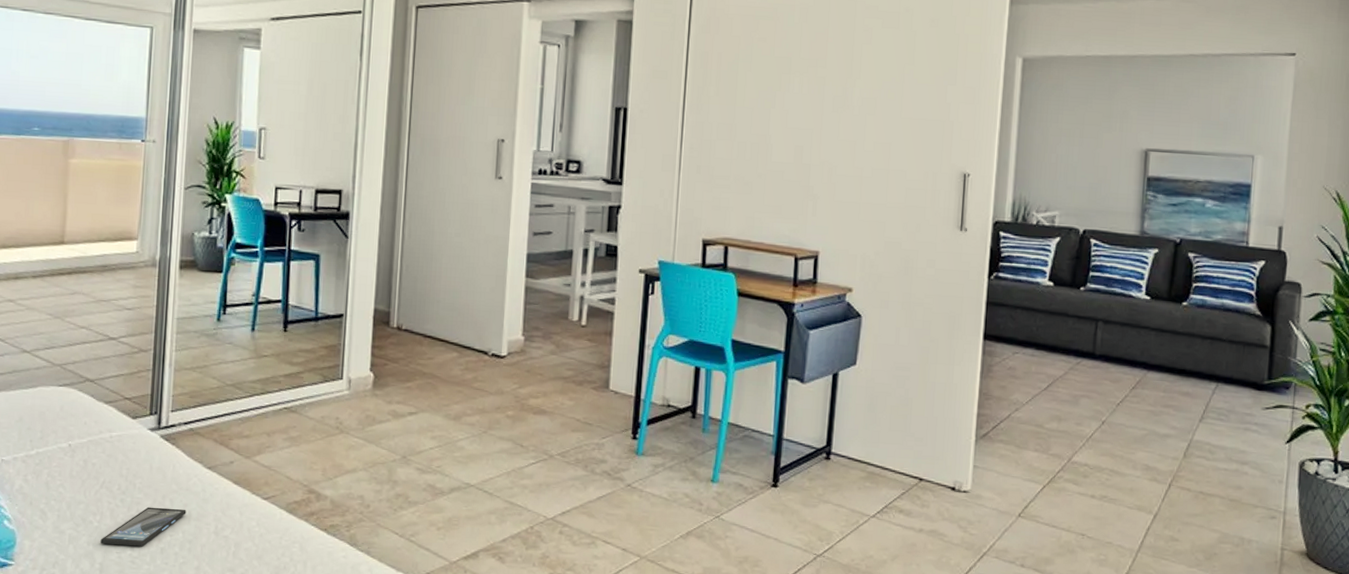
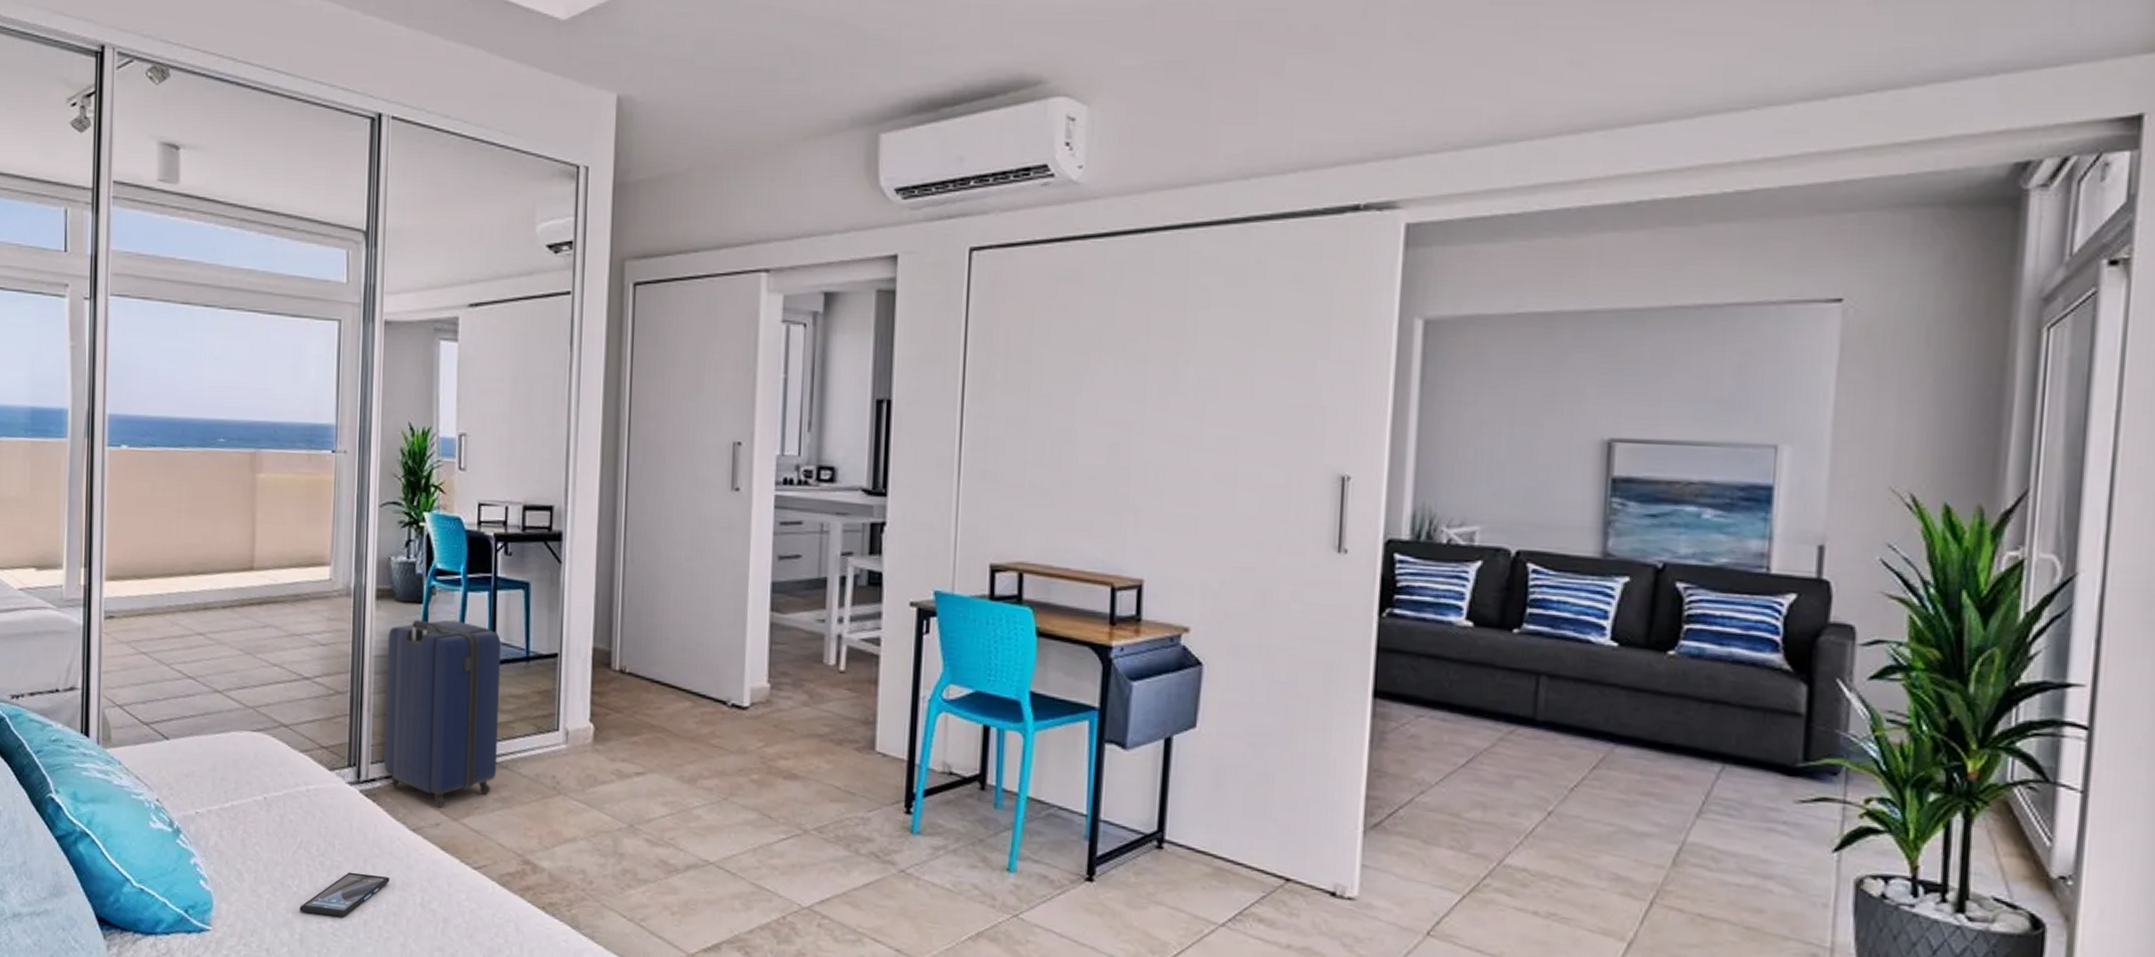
suitcase: none [183,286,293,448] -> present [383,619,501,808]

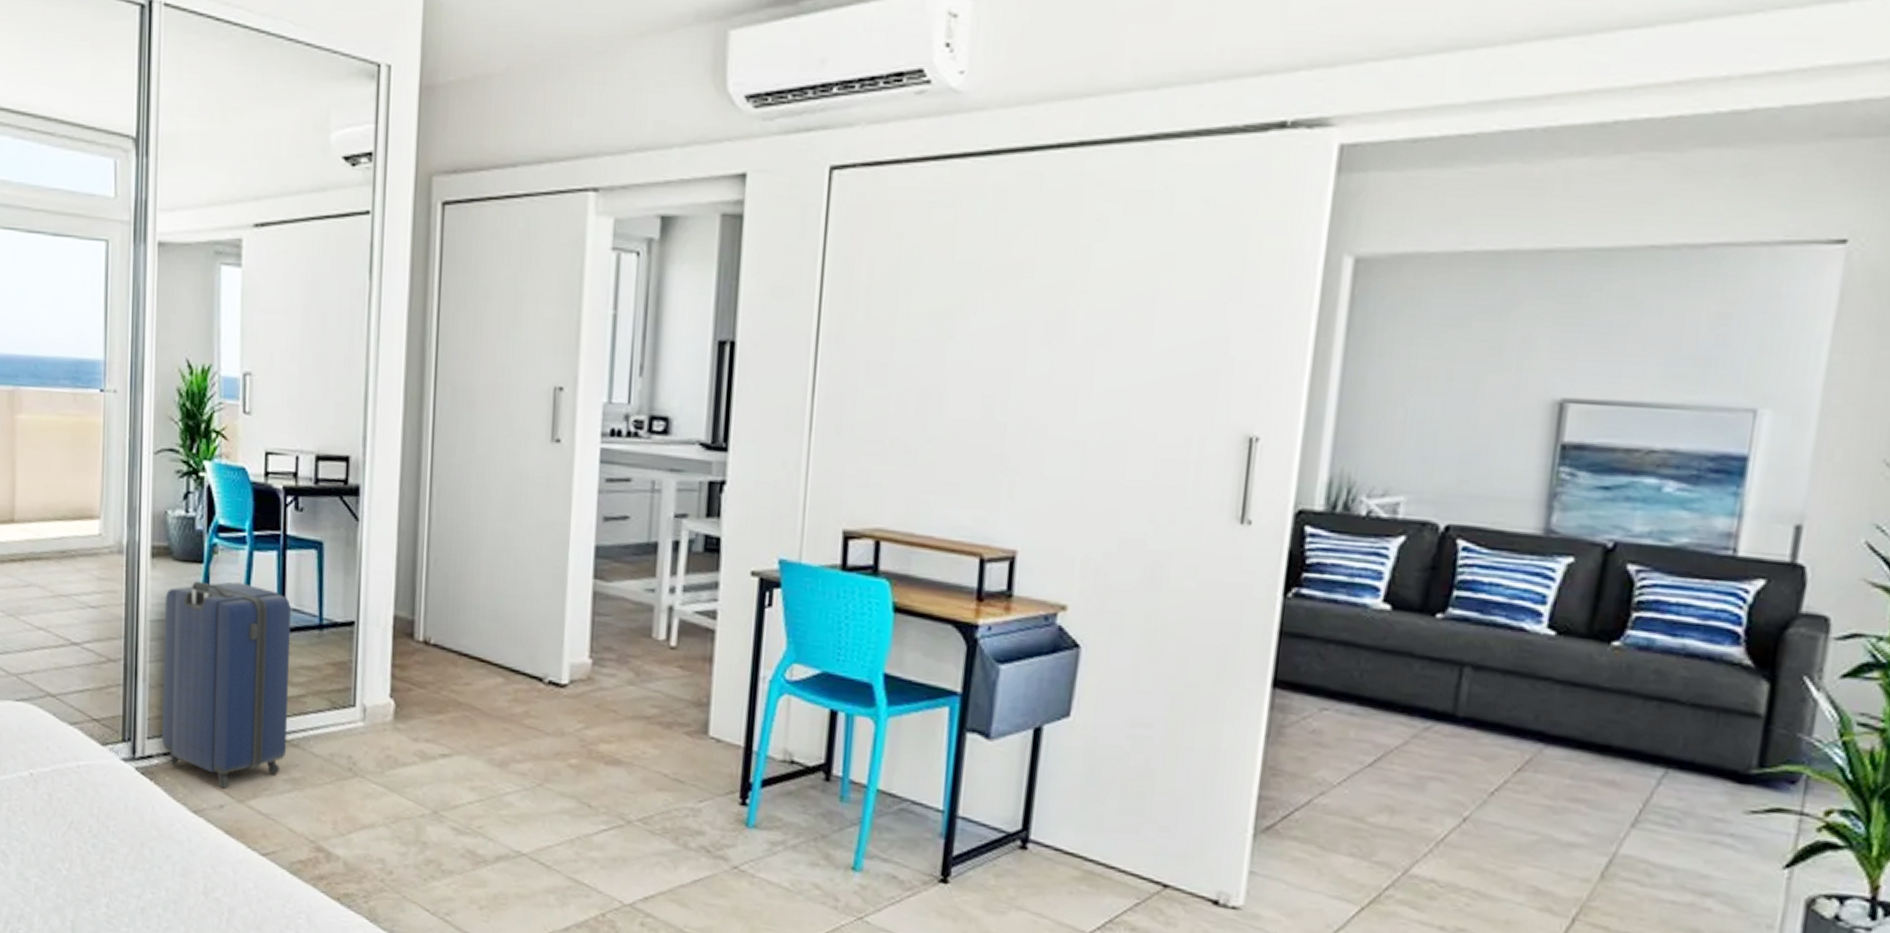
smartphone: present [299,872,390,918] -> none [71,855,170,905]

